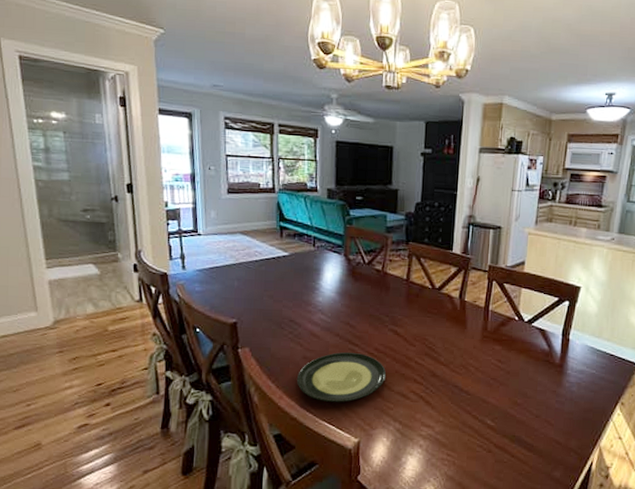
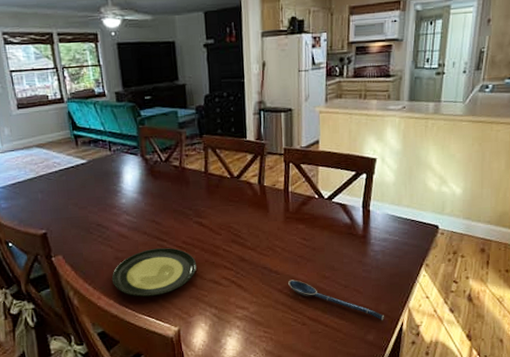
spoon: none [478,402,574,458] -> present [288,279,385,321]

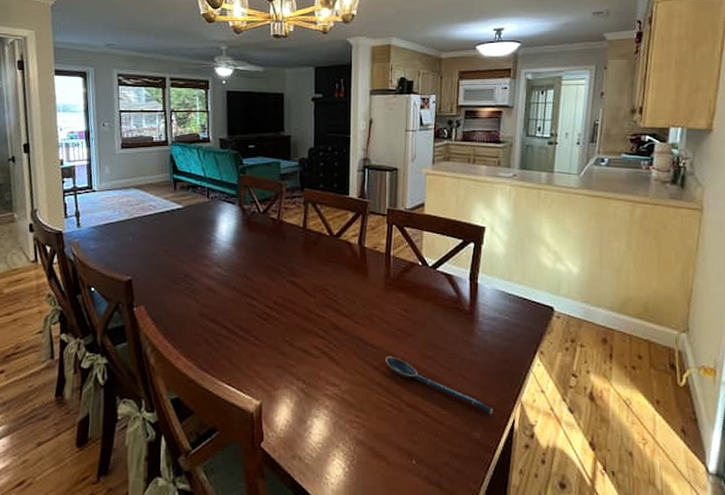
plate: present [111,247,197,297] -> none [193,306,287,361]

